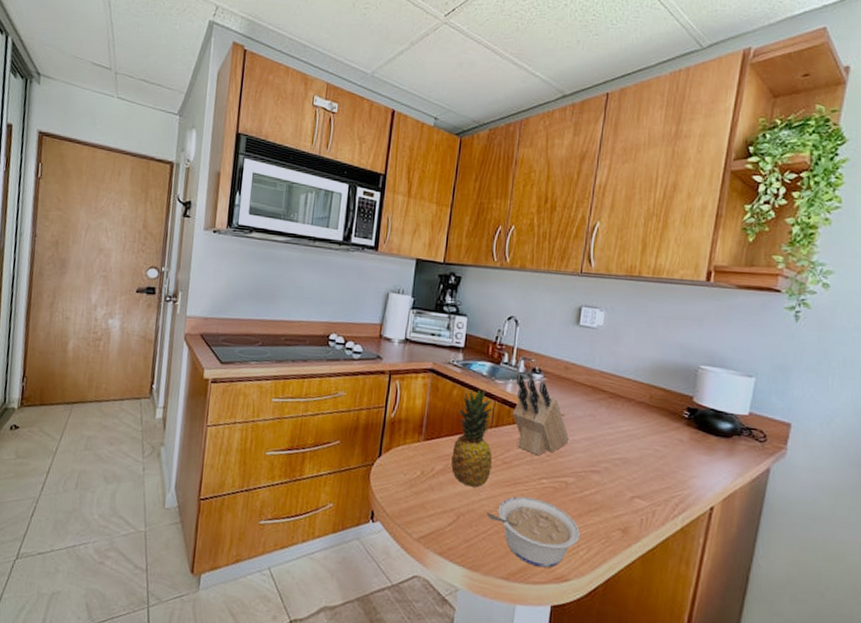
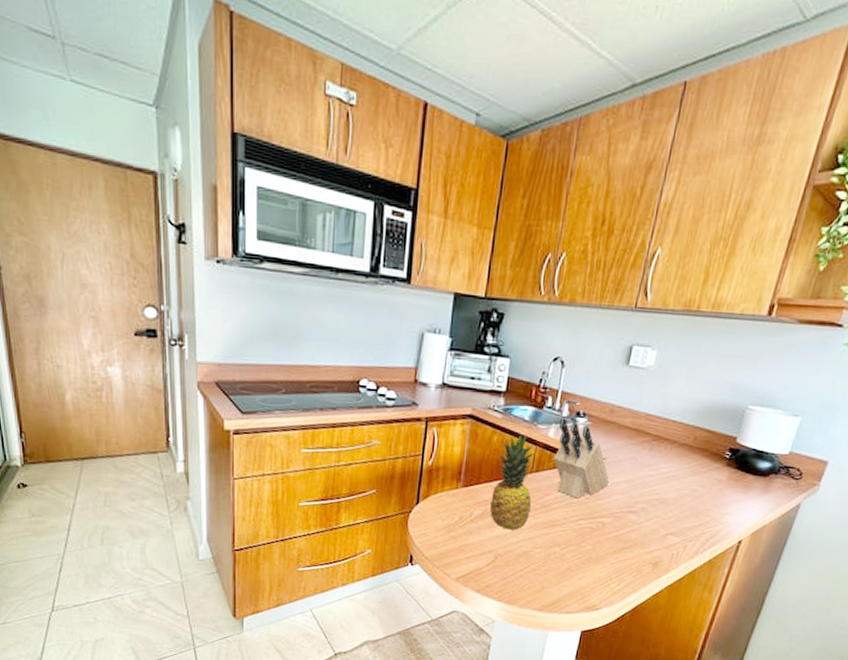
legume: present [486,496,580,568] -> none [524,537,613,600]

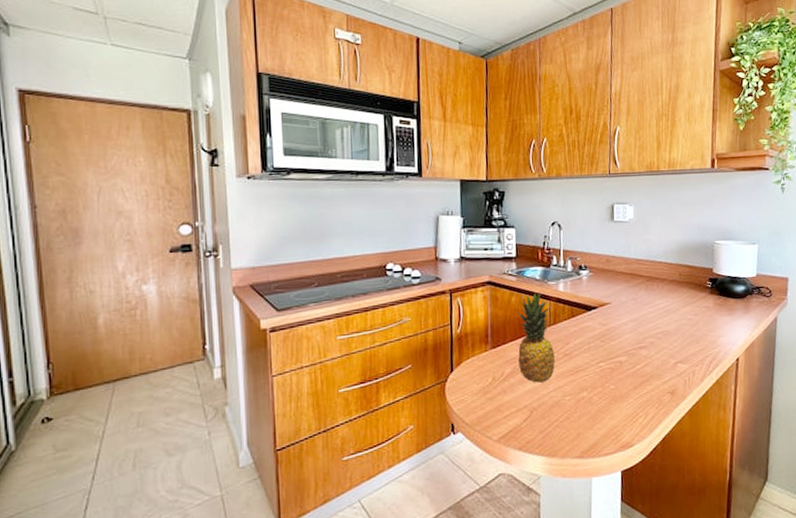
knife block: present [553,418,610,499] -> none [566,273,619,343]

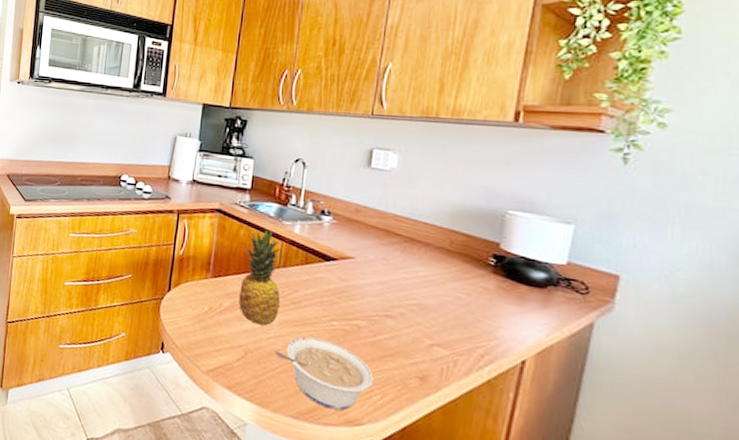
legume: none [556,381,637,441] -> present [275,336,373,411]

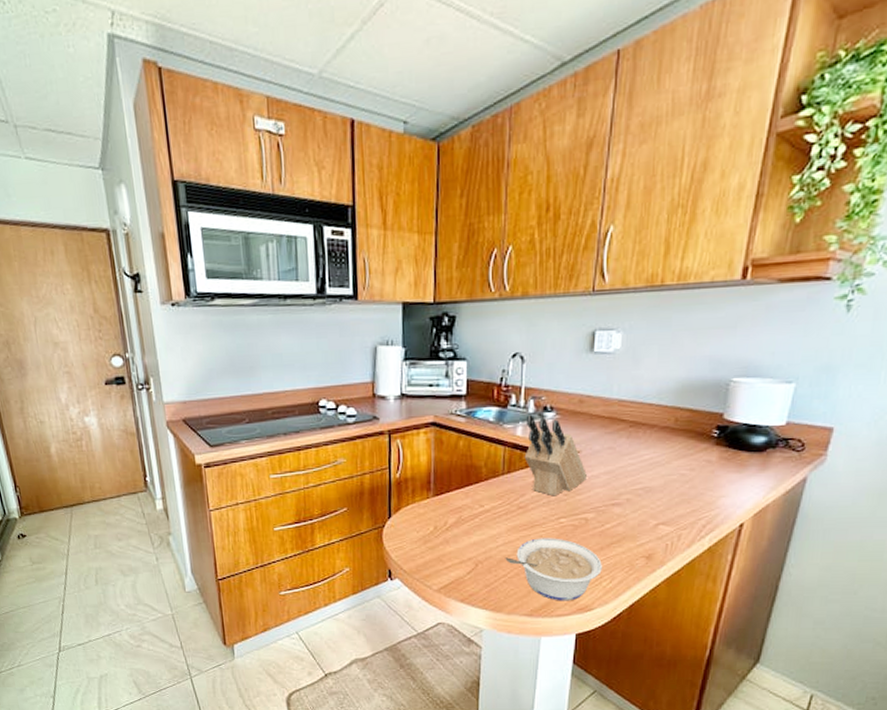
fruit: present [239,229,282,326] -> none [464,436,506,535]
knife block: none [300,215,362,298] -> present [524,414,588,497]

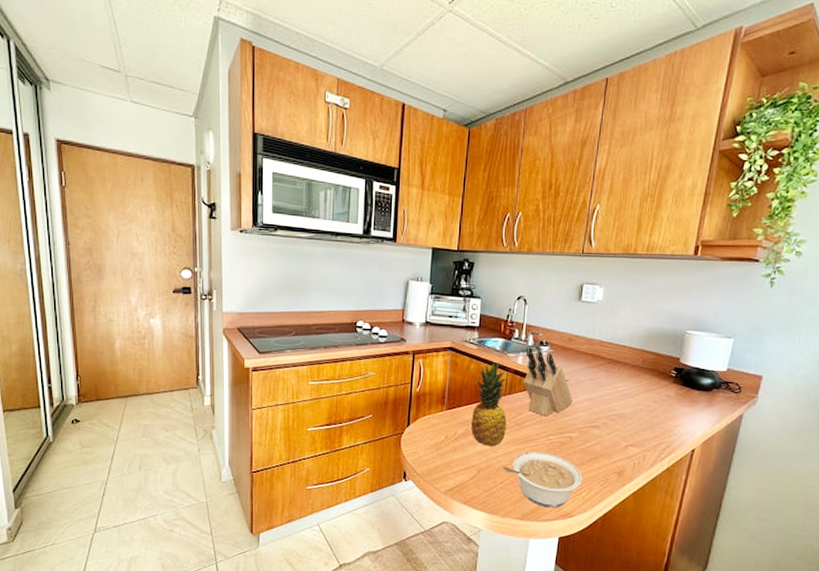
fruit: none [464,436,506,535] -> present [471,362,507,446]

